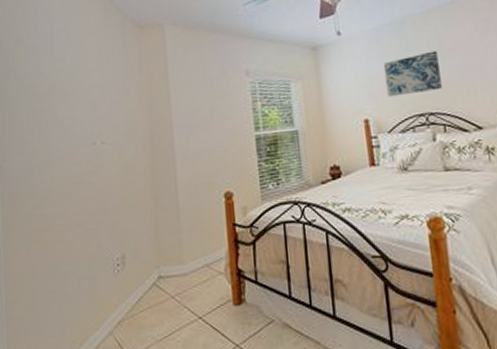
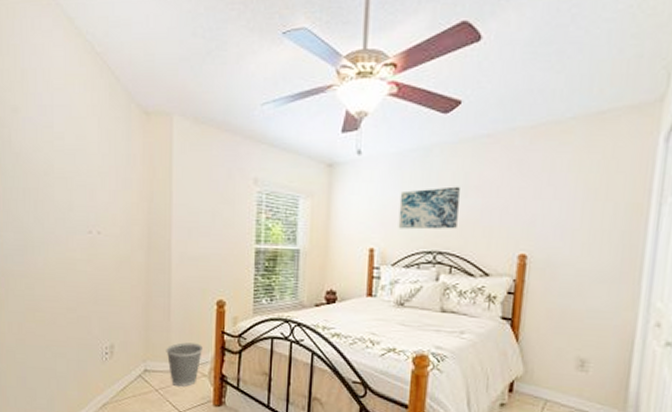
wastebasket: none [178,240,216,291] -> present [166,342,203,388]

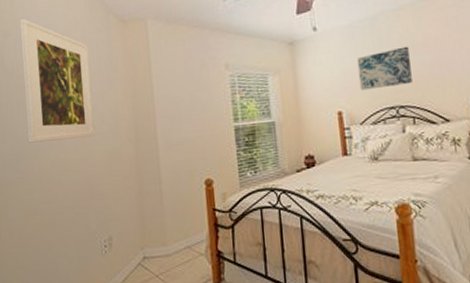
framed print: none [30,95,105,238] -> present [19,19,95,143]
wastebasket: present [166,342,203,388] -> none [162,224,197,270]

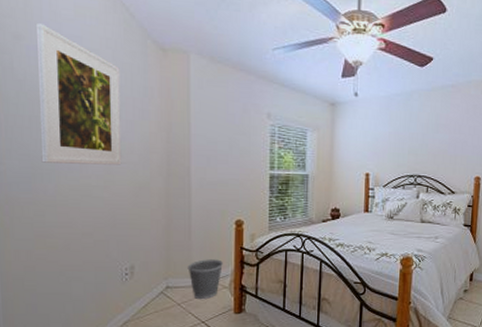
wastebasket: none [162,224,197,270] -> present [187,259,223,300]
wall art: present [357,46,413,91] -> none [387,124,433,158]

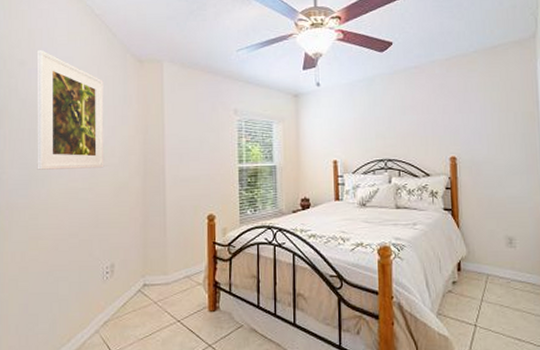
wastebasket: present [187,259,223,300] -> none [163,255,197,298]

